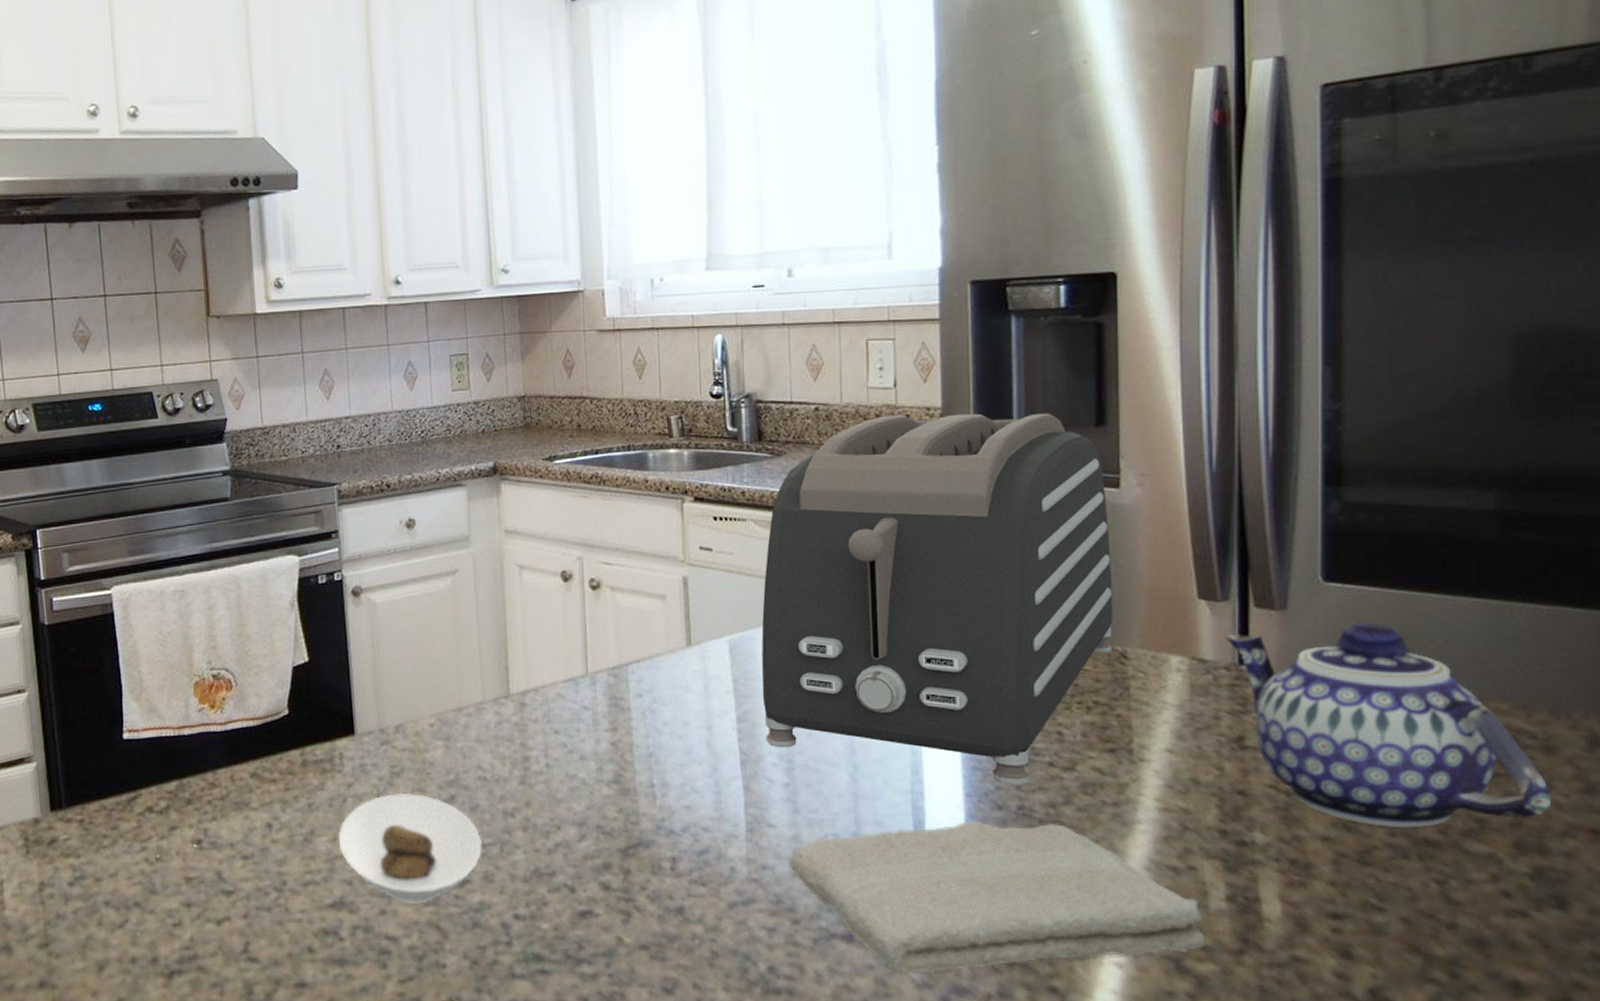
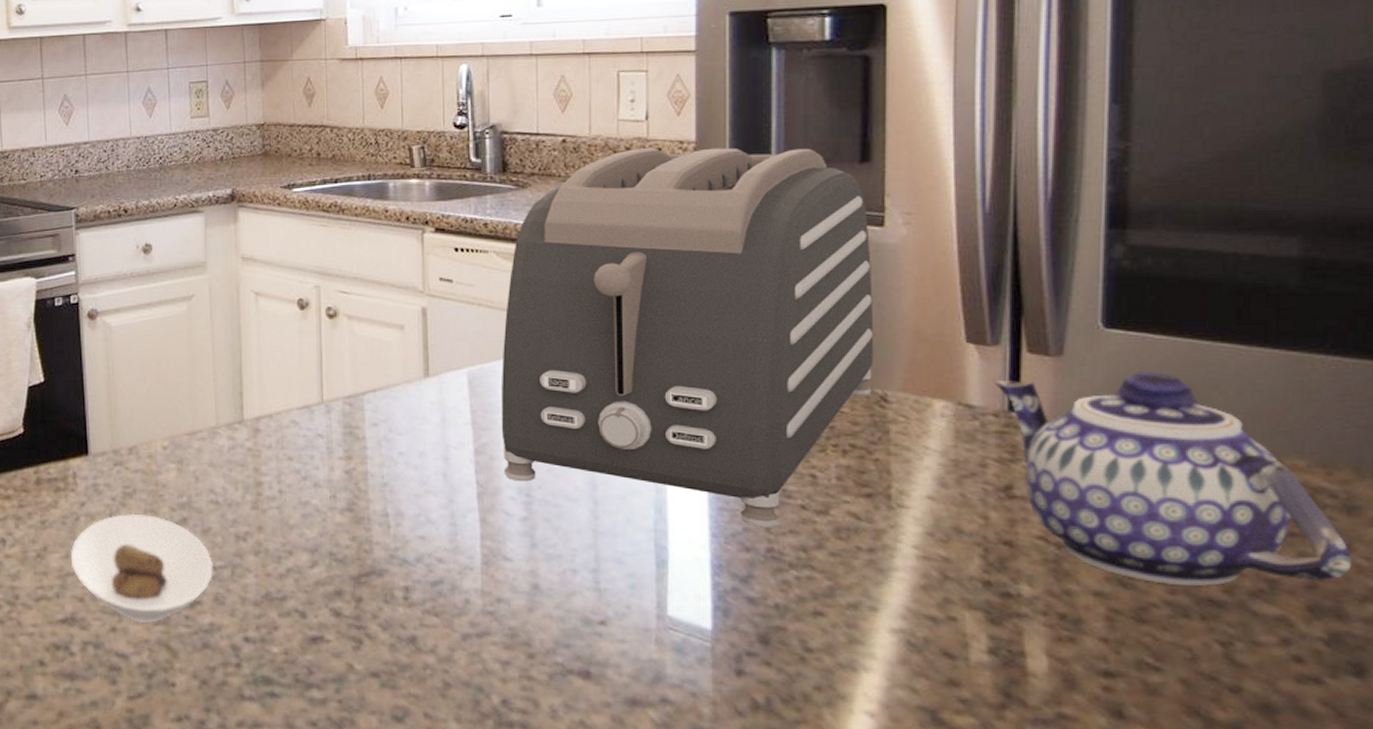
washcloth: present [788,820,1206,973] -> none [525,561,965,714]

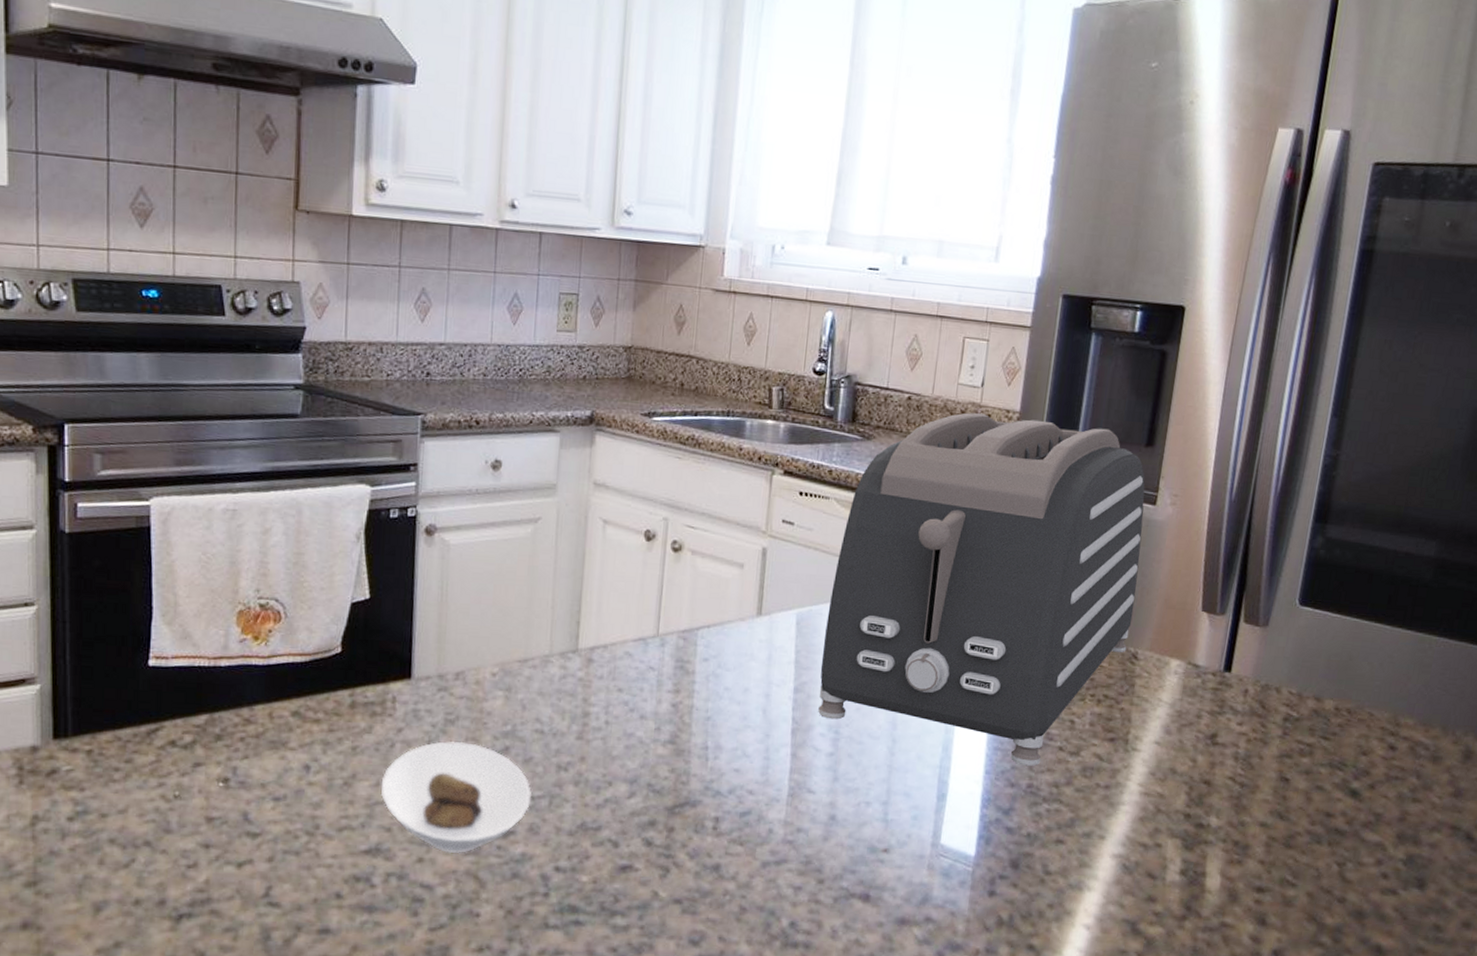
teapot: present [993,371,1353,587] -> none [1216,643,1431,819]

